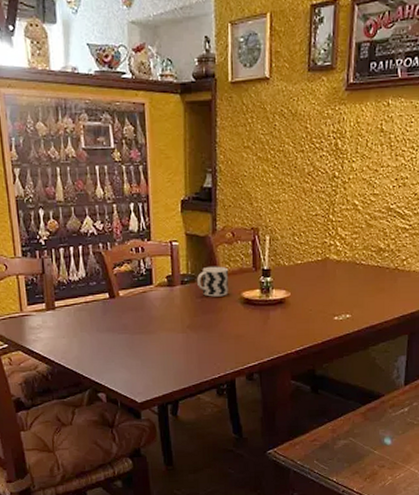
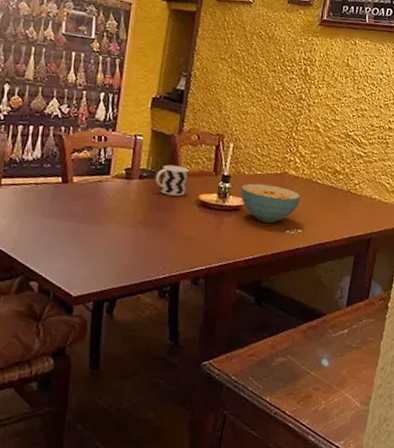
cereal bowl: none [282,273,346,312] -> present [240,183,301,223]

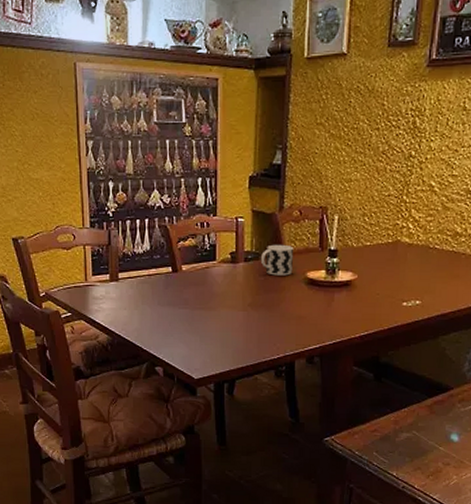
cereal bowl: present [240,183,301,223] -> none [349,256,417,296]

